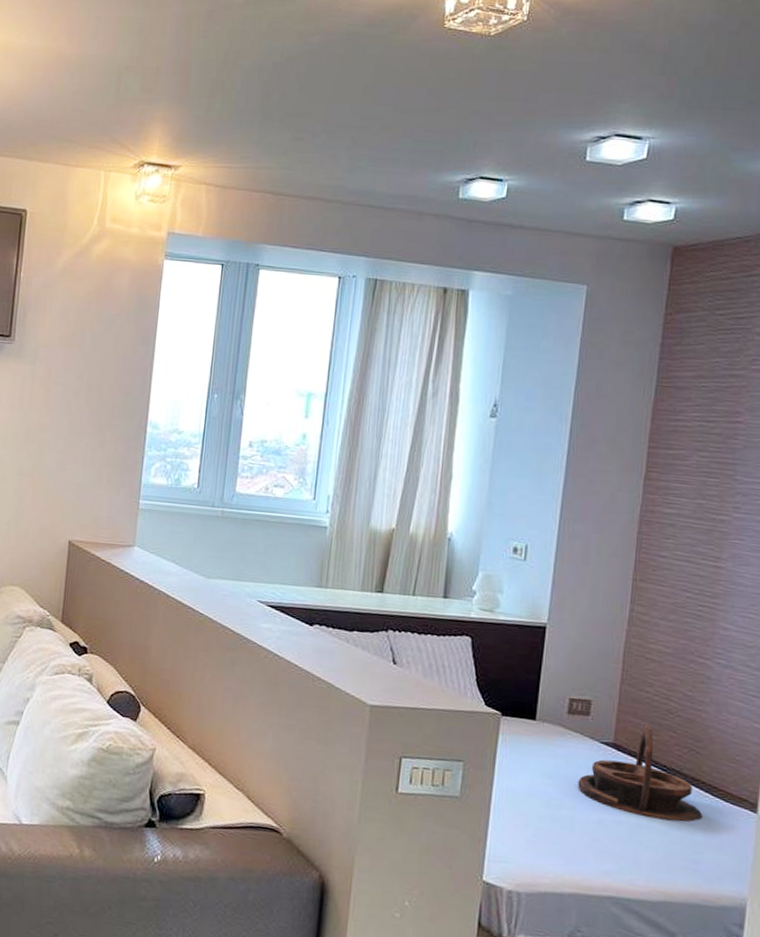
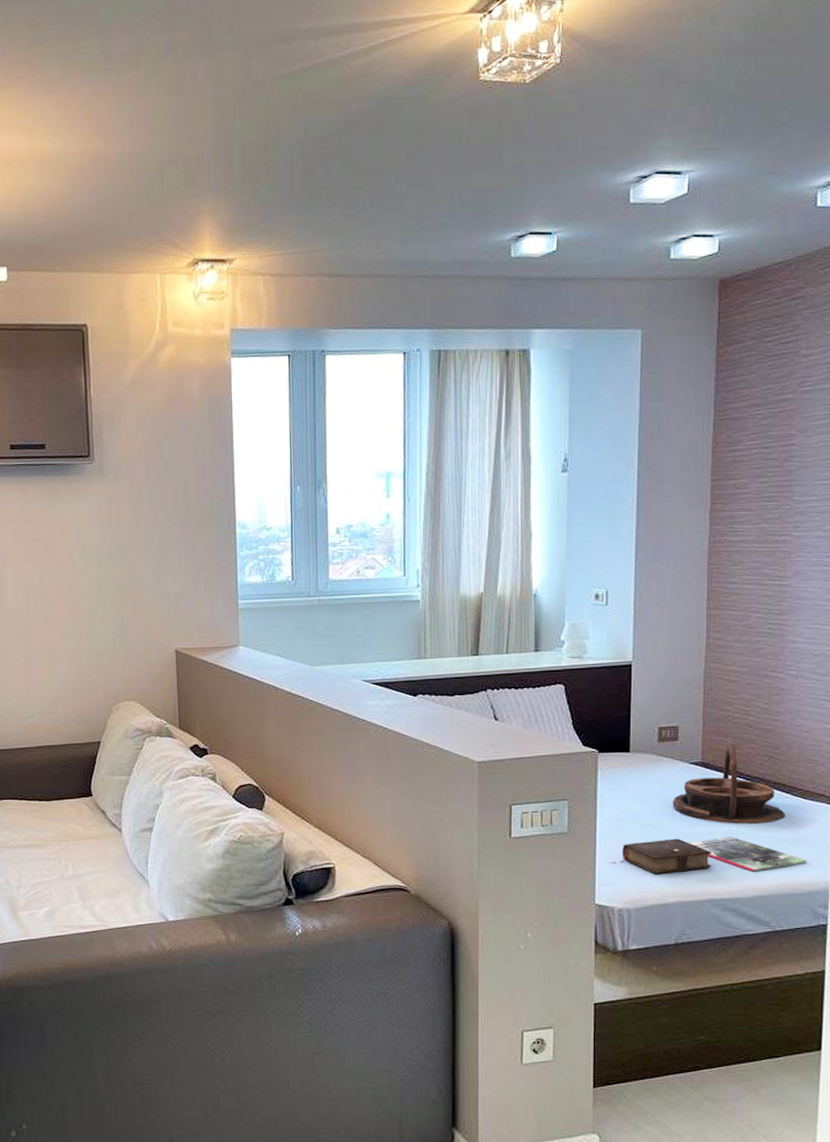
book: none [500,819,617,862] -> present [607,838,712,874]
magazine: none [592,828,723,874] -> present [689,836,807,872]

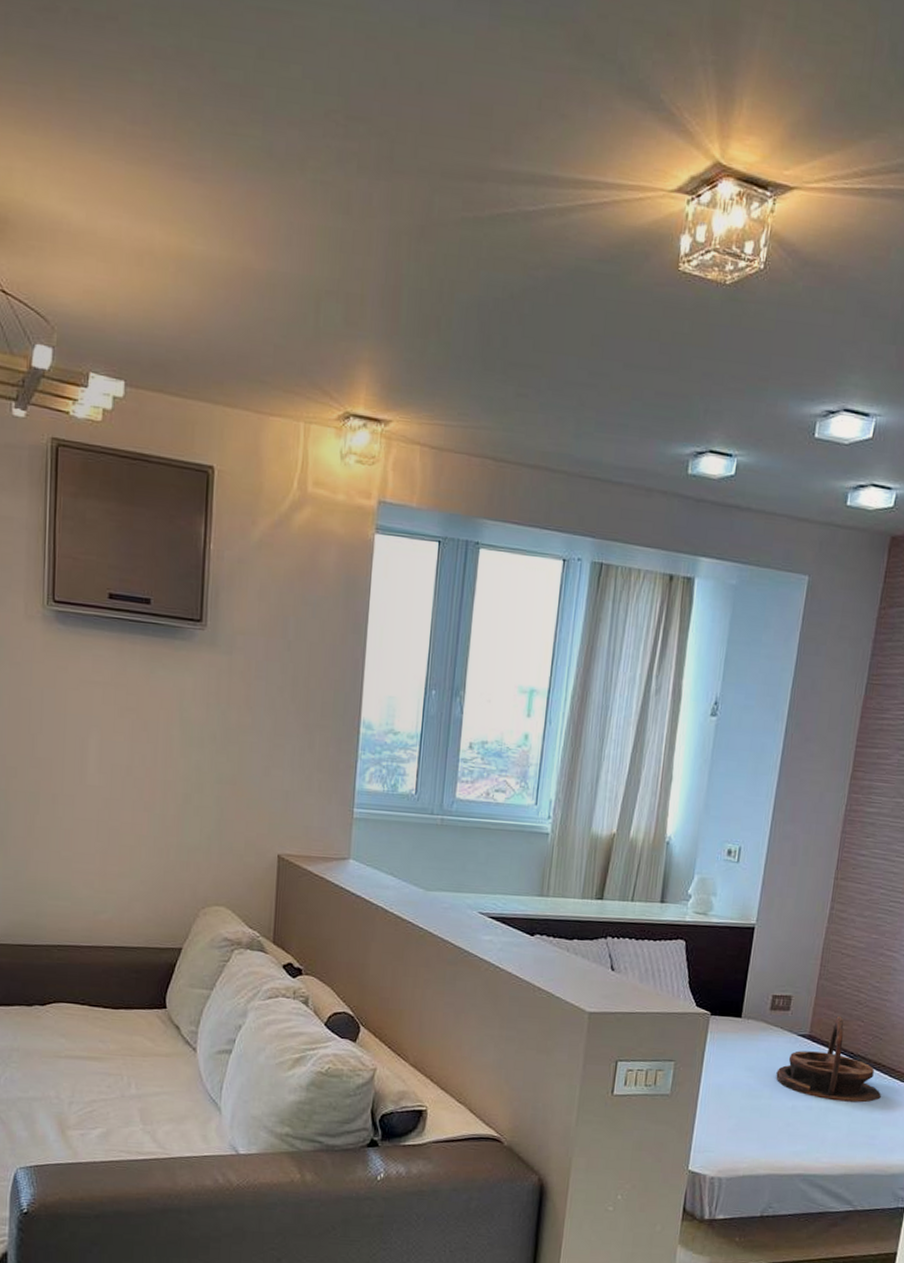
book: present [607,838,712,874] -> none [705,1109,807,1145]
magazine: present [689,836,807,872] -> none [786,1112,895,1150]

